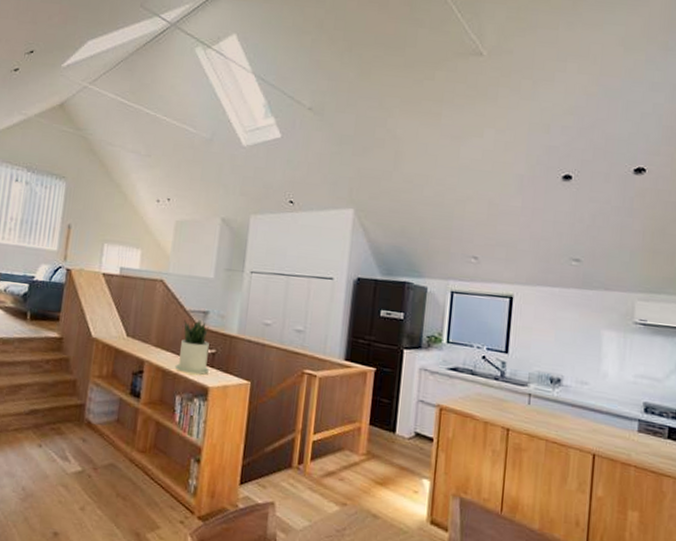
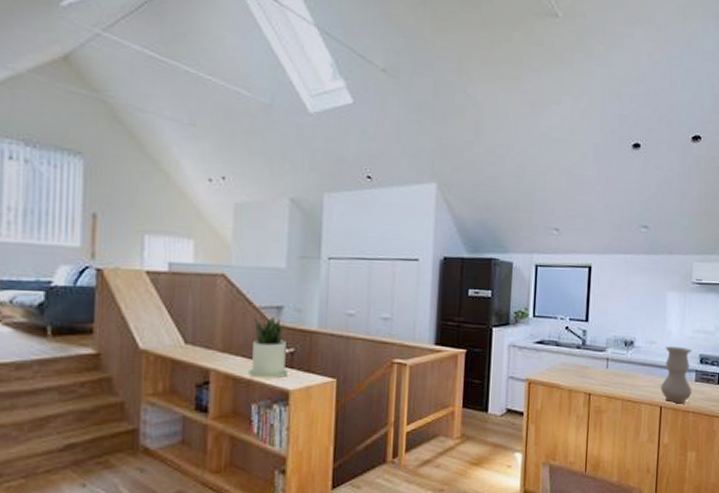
vase: none [593,389,634,455] -> present [660,346,692,404]

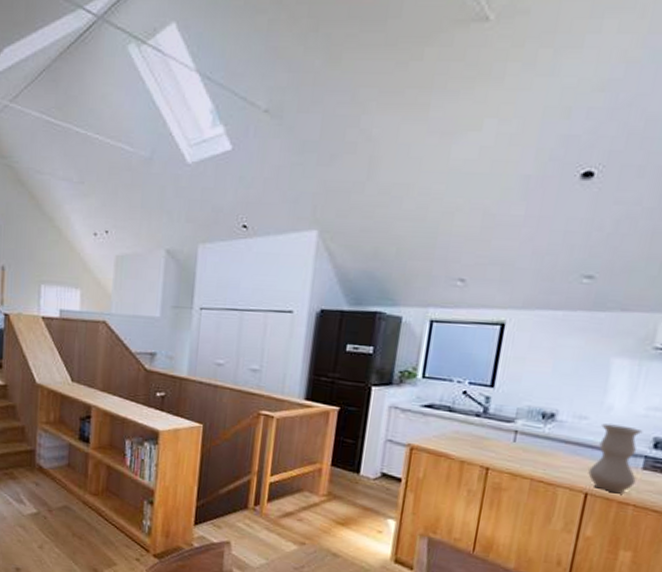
planter: present [247,317,290,379] -> none [122,362,160,419]

